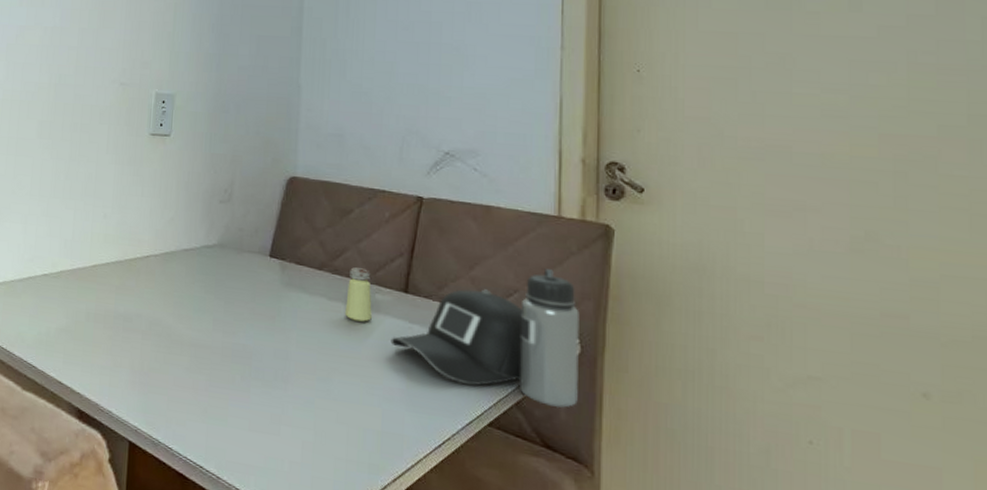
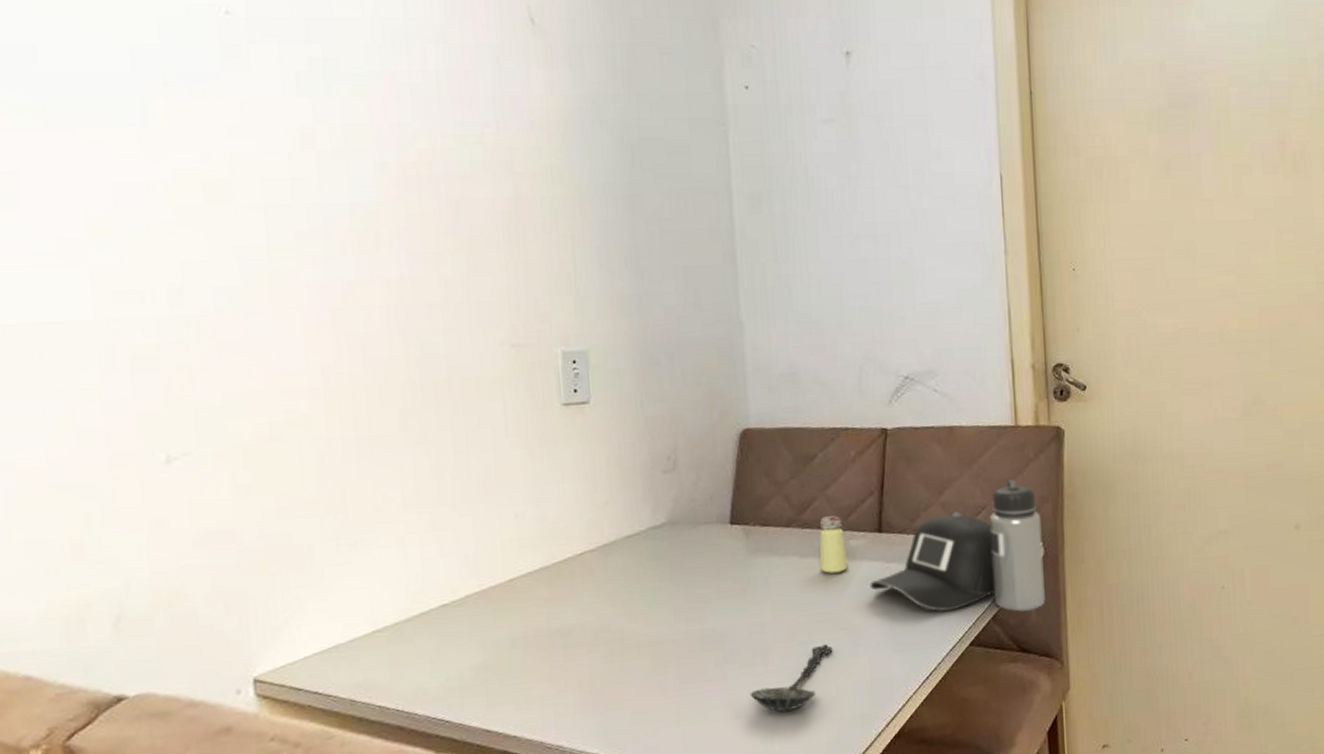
spoon: none [268,385,349,439] -> present [749,644,833,712]

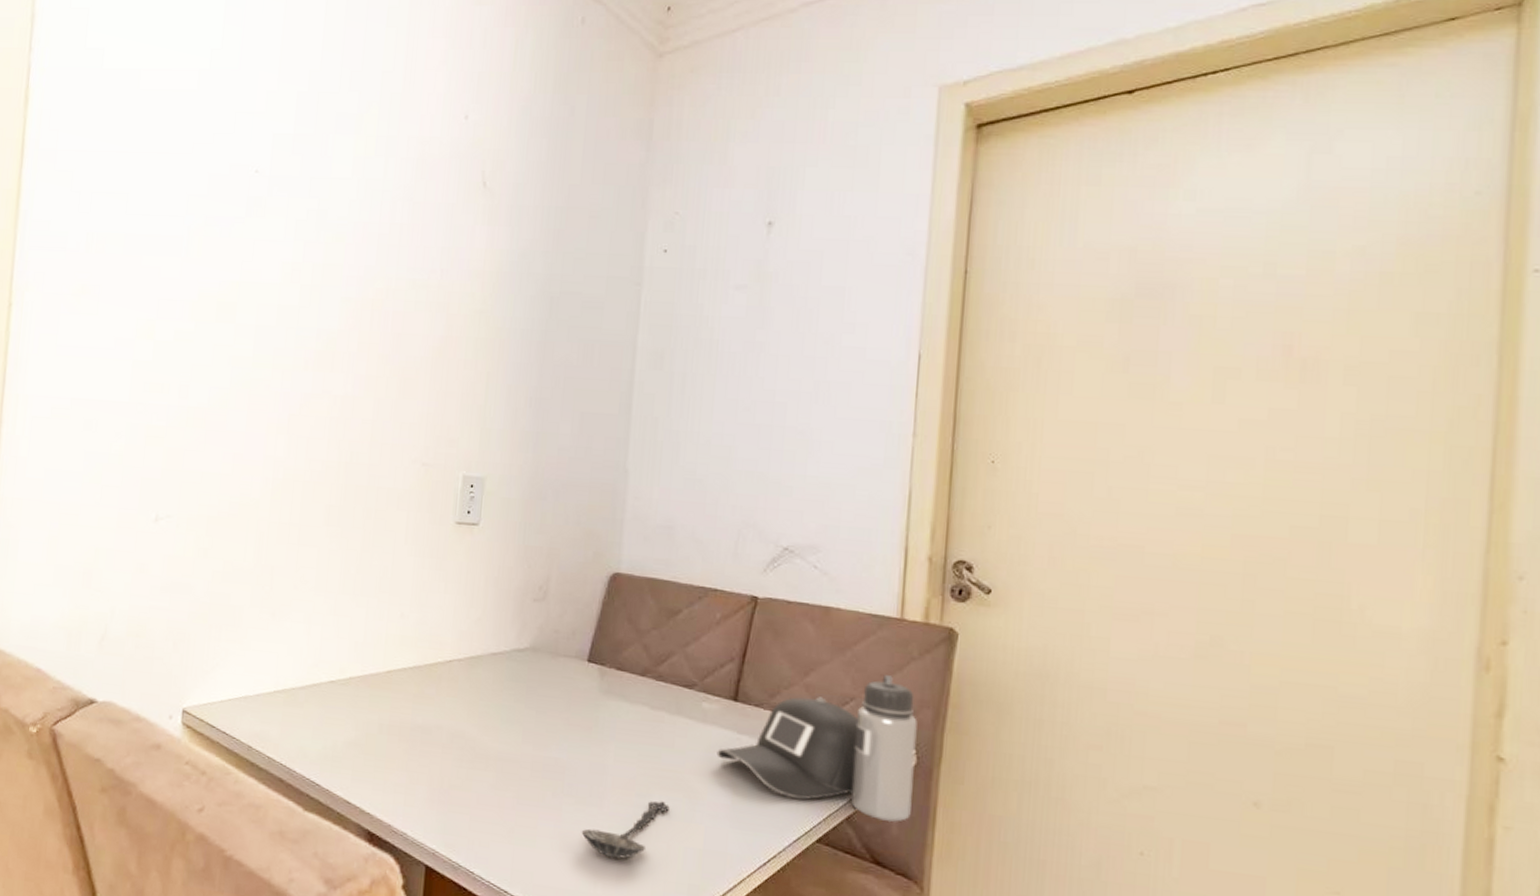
saltshaker: present [819,515,848,574] -> none [669,672,698,733]

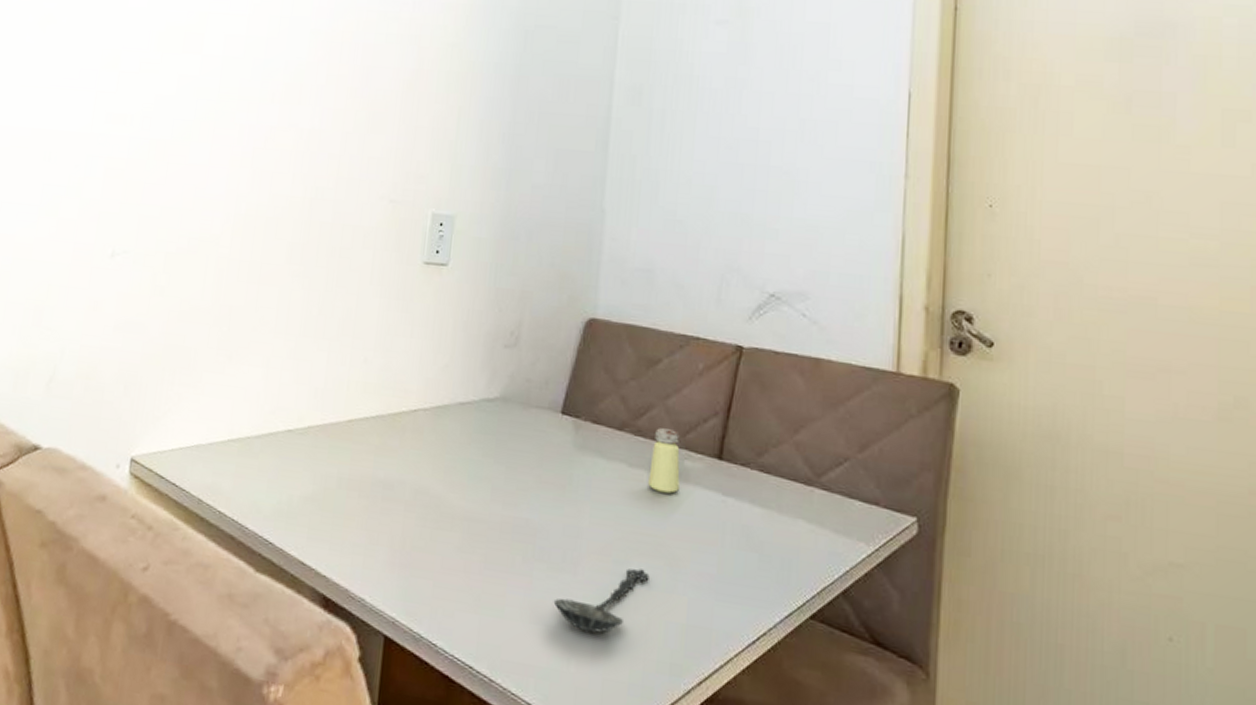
saltshaker: none [669,672,698,733] -> present [648,427,680,494]
water bottle: present [716,675,918,823] -> none [700,433,918,598]

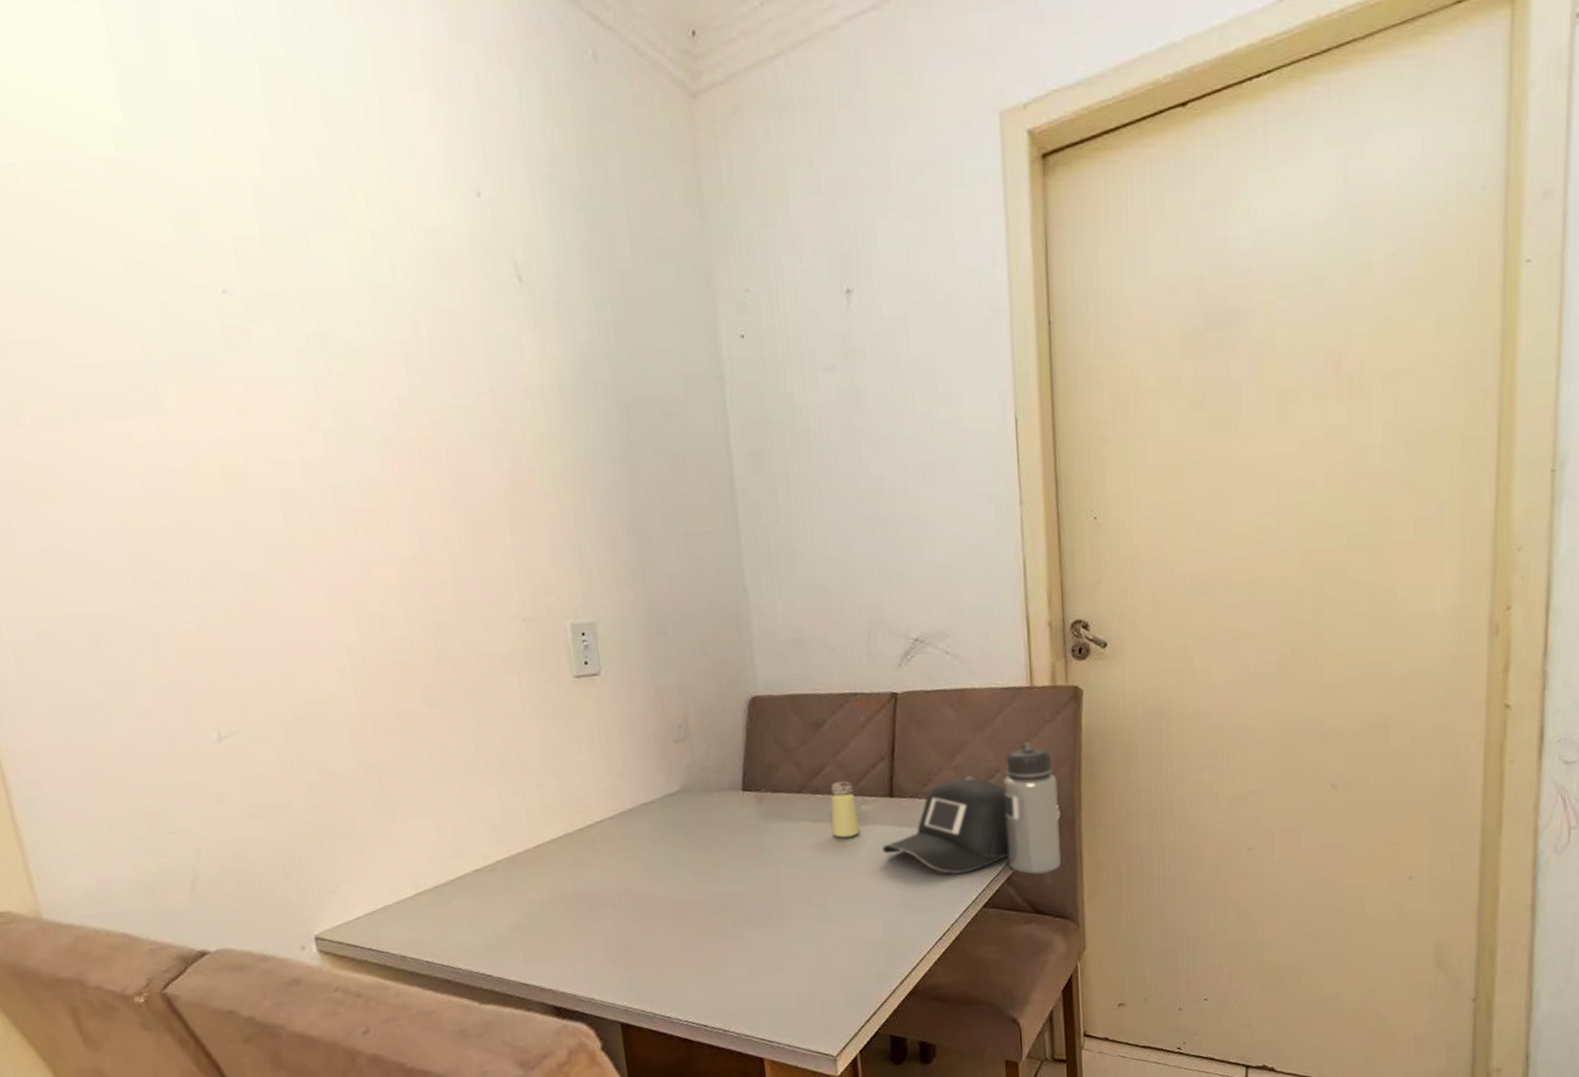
spoon: present [553,568,650,634] -> none [767,906,847,970]
water bottle: none [700,433,918,598] -> present [882,742,1061,875]

